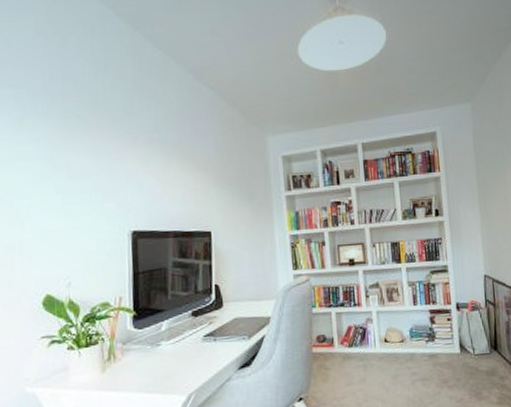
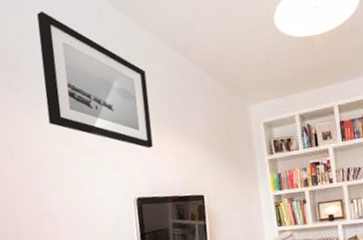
wall art: none [29,15,156,176] -> present [37,10,153,148]

